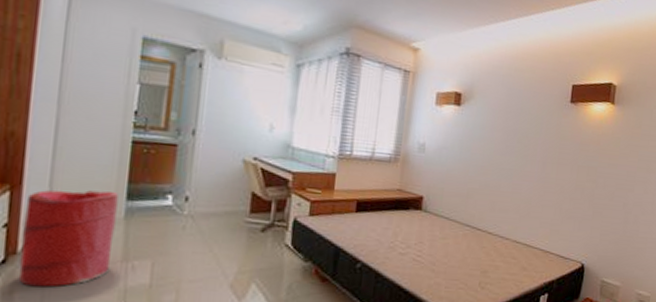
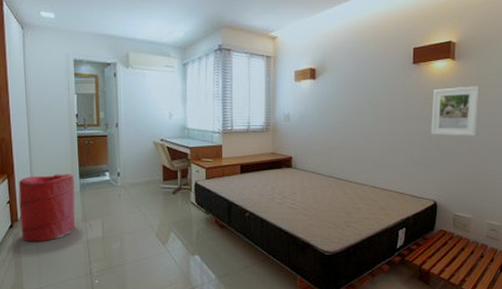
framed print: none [583,134,638,193] -> present [430,86,480,137]

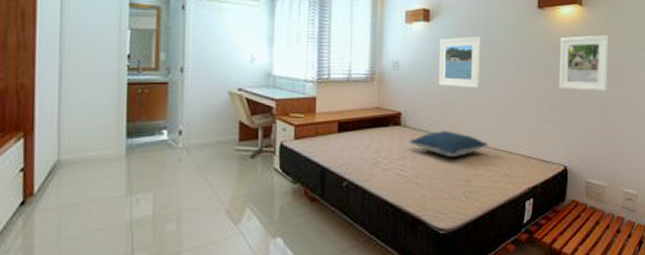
laundry hamper: present [18,174,75,242] -> none [36,132,119,225]
pillow: none [299,172,367,194] -> present [409,131,489,158]
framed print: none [323,90,360,135] -> present [438,36,480,88]

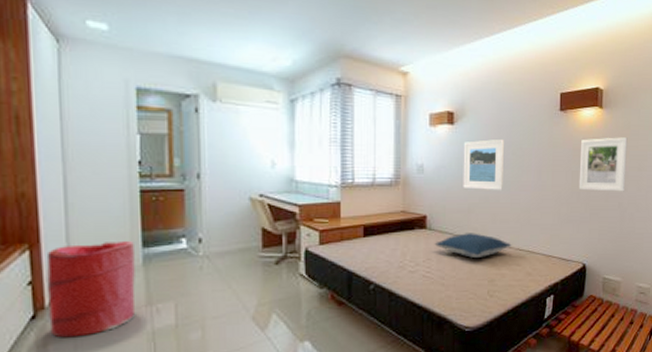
laundry hamper: none [36,132,119,225] -> present [46,241,136,338]

